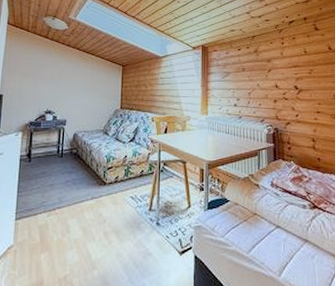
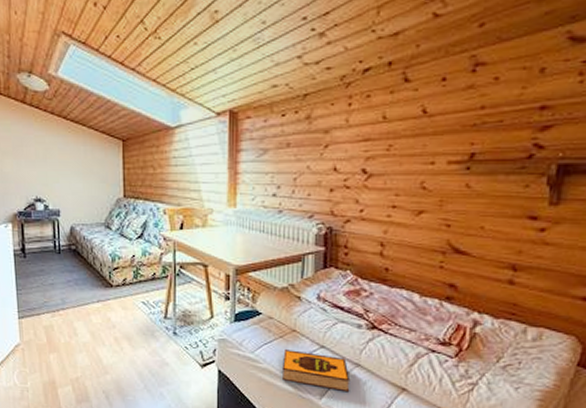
hardback book: none [247,230,302,267] -> present [281,348,351,393]

